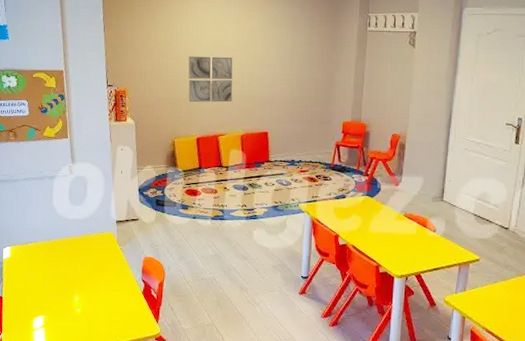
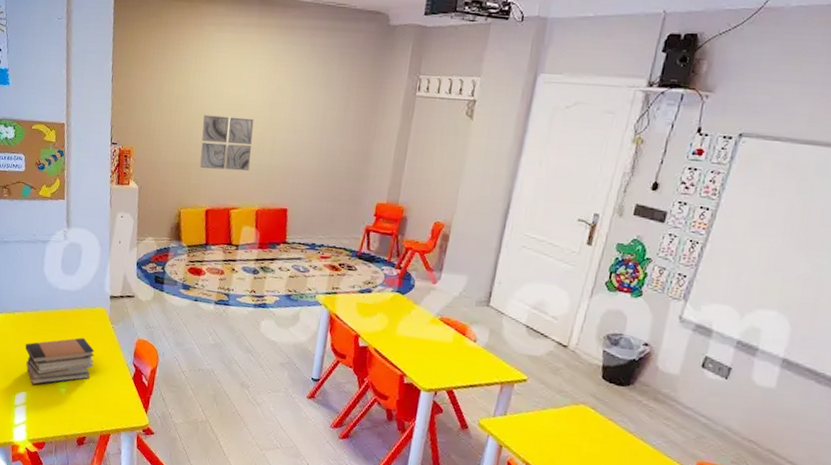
book stack: none [39,261,106,308] -> present [25,337,95,385]

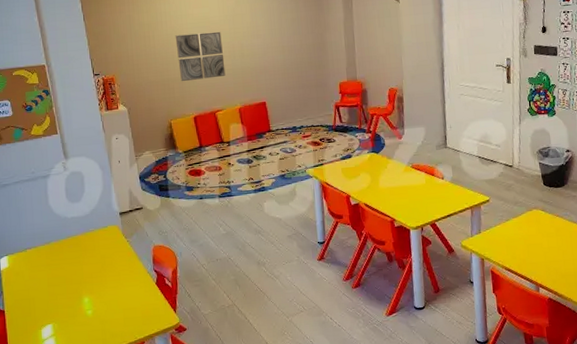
book stack: present [25,337,95,385] -> none [42,258,116,314]

